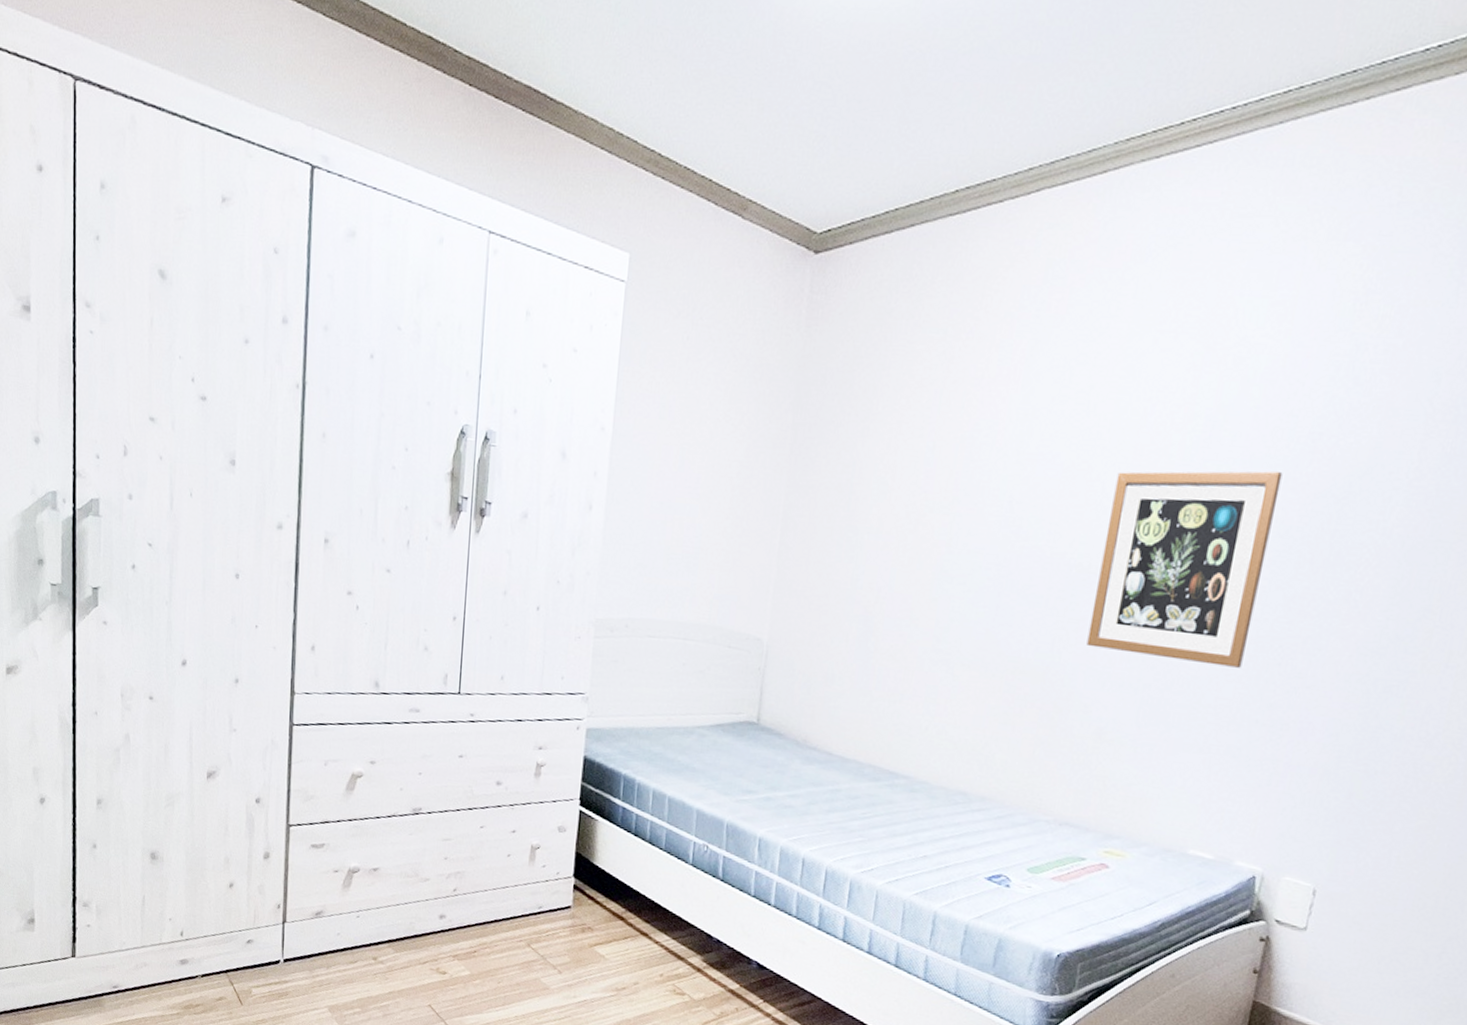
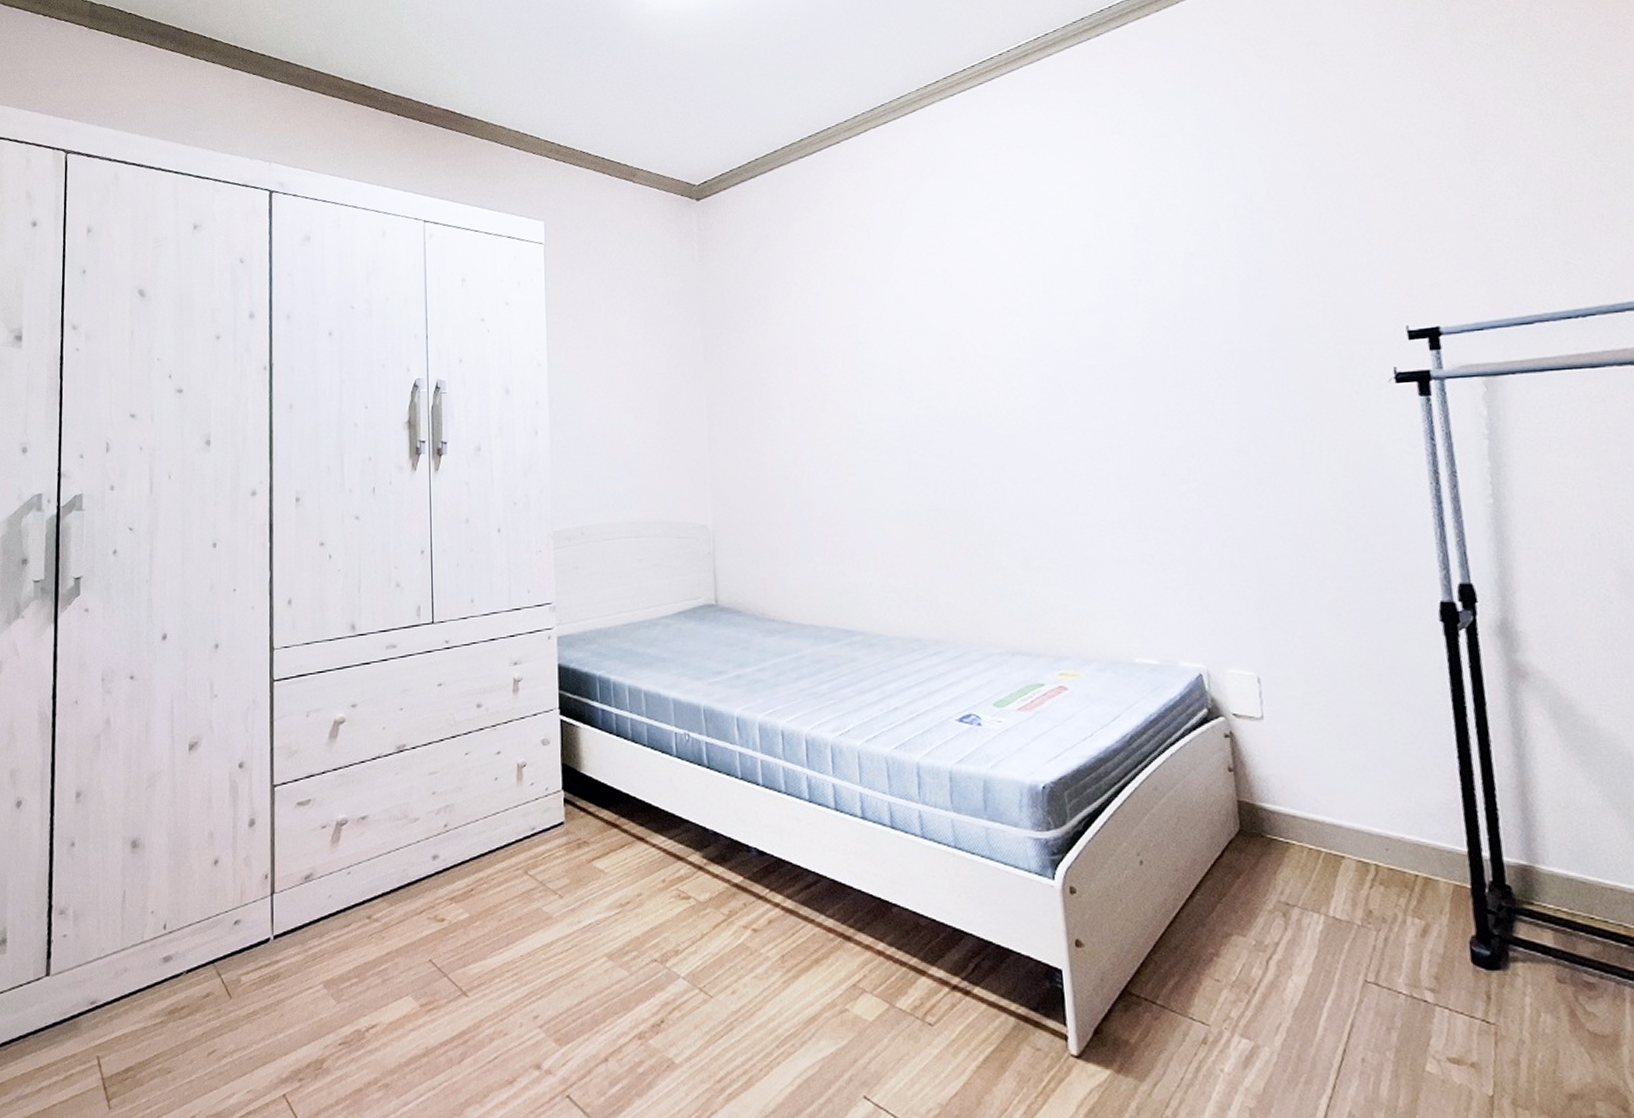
wall art: present [1086,471,1283,668] -> none [983,315,1132,486]

